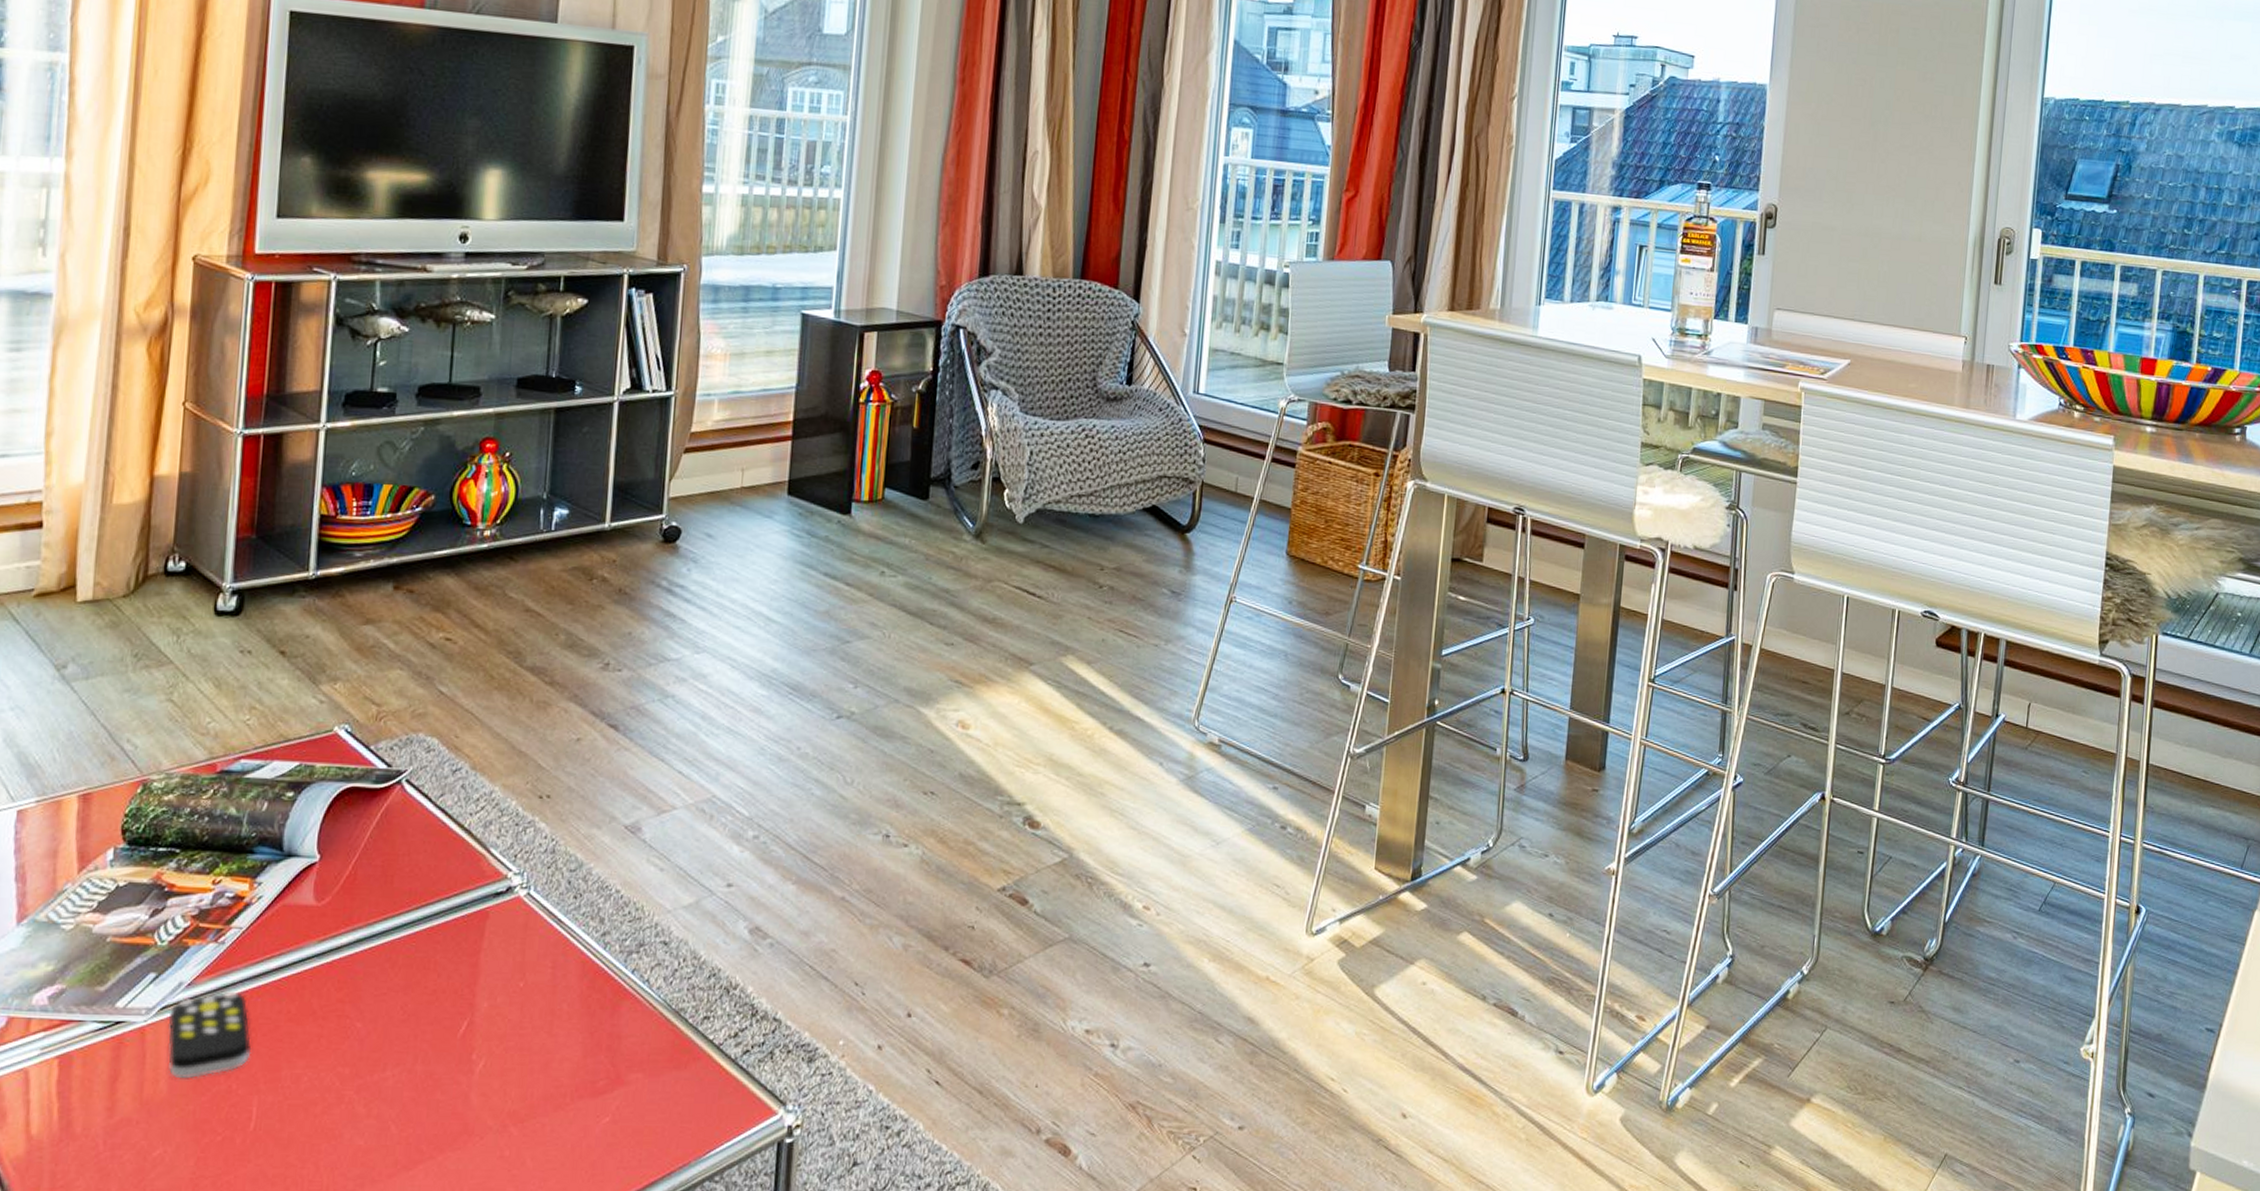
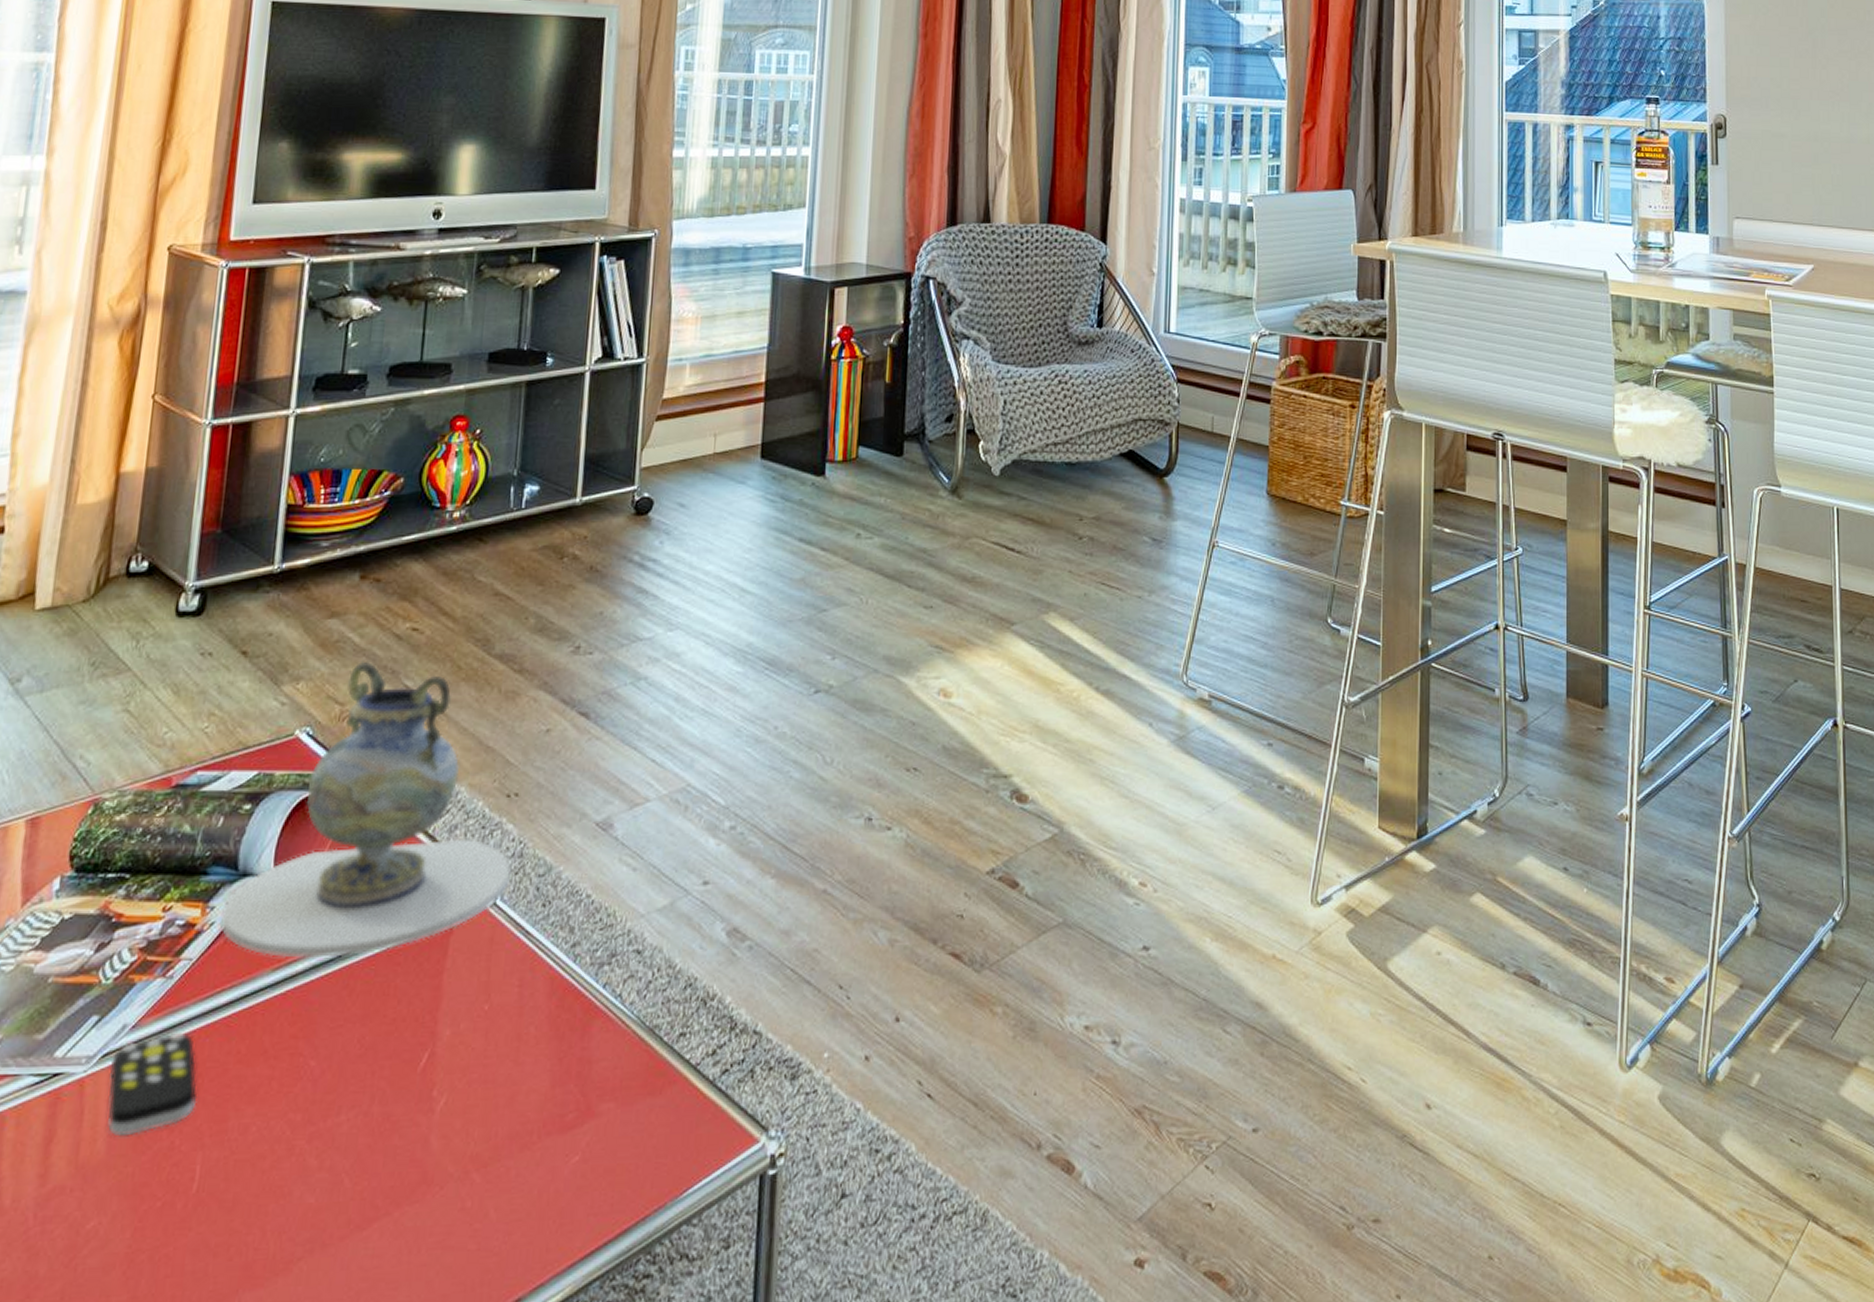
decorative vase: none [267,666,543,934] -> present [219,661,511,958]

